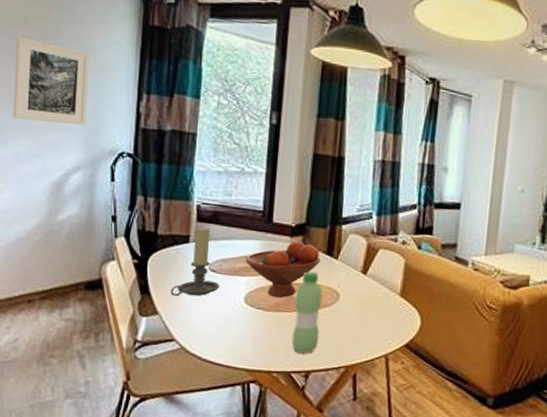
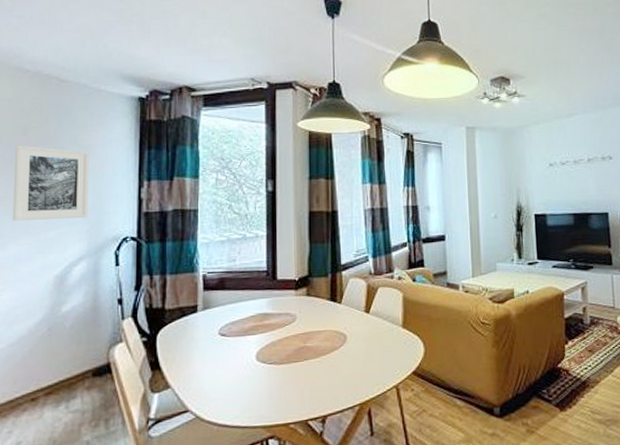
candle holder: present [171,227,219,297] -> none [182,294,230,367]
fruit bowl: present [245,240,320,298] -> none [254,292,325,350]
water bottle: present [291,272,323,354] -> none [305,319,332,400]

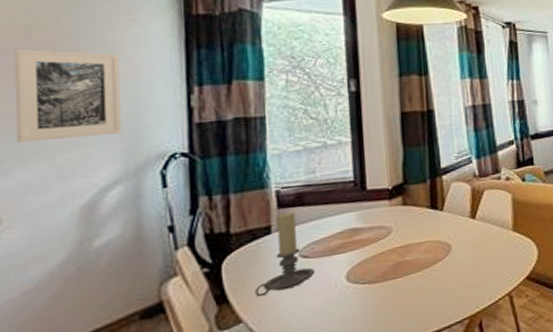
candle holder: none [182,294,230,367] -> present [255,212,314,297]

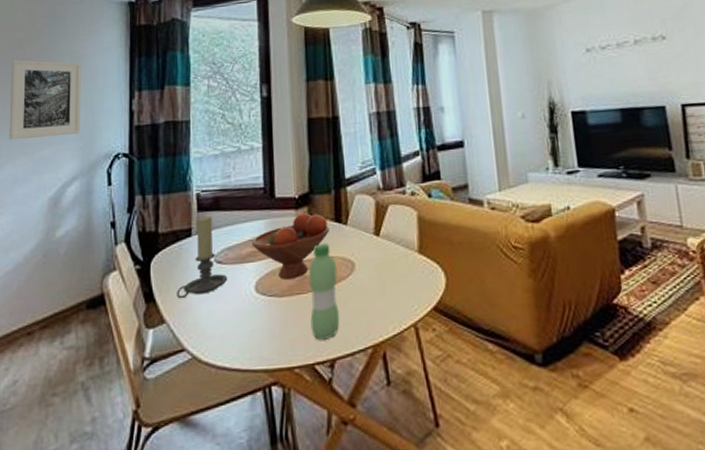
fruit bowl: none [341,202,425,267] -> present [251,212,329,280]
water bottle: none [403,229,437,319] -> present [308,243,340,340]

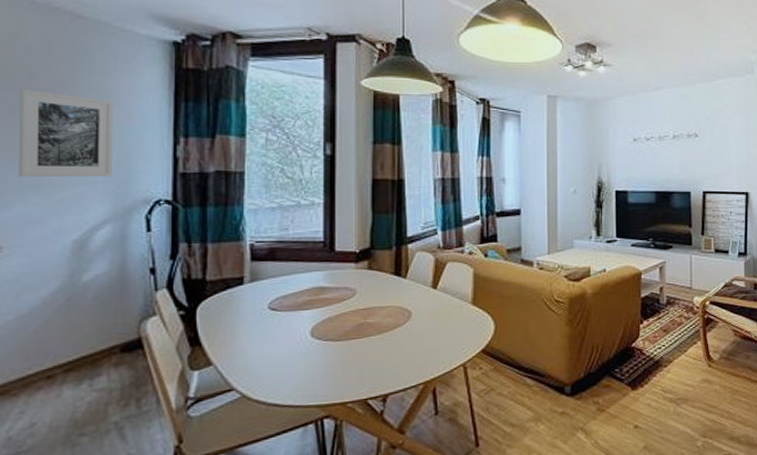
candle holder: present [177,216,227,299] -> none [226,265,281,343]
fruit bowl: present [251,212,329,280] -> none [308,265,388,326]
water bottle: present [308,243,340,340] -> none [365,294,394,379]

